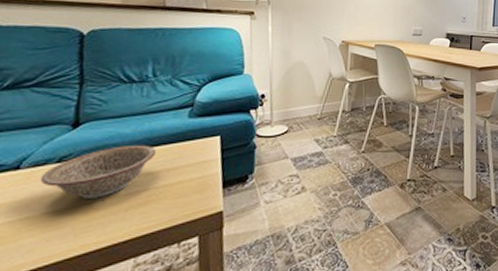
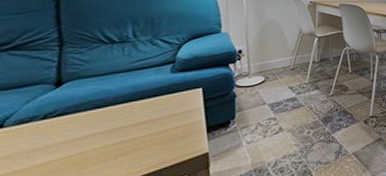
decorative bowl: present [40,144,157,200] -> none [26,99,142,151]

